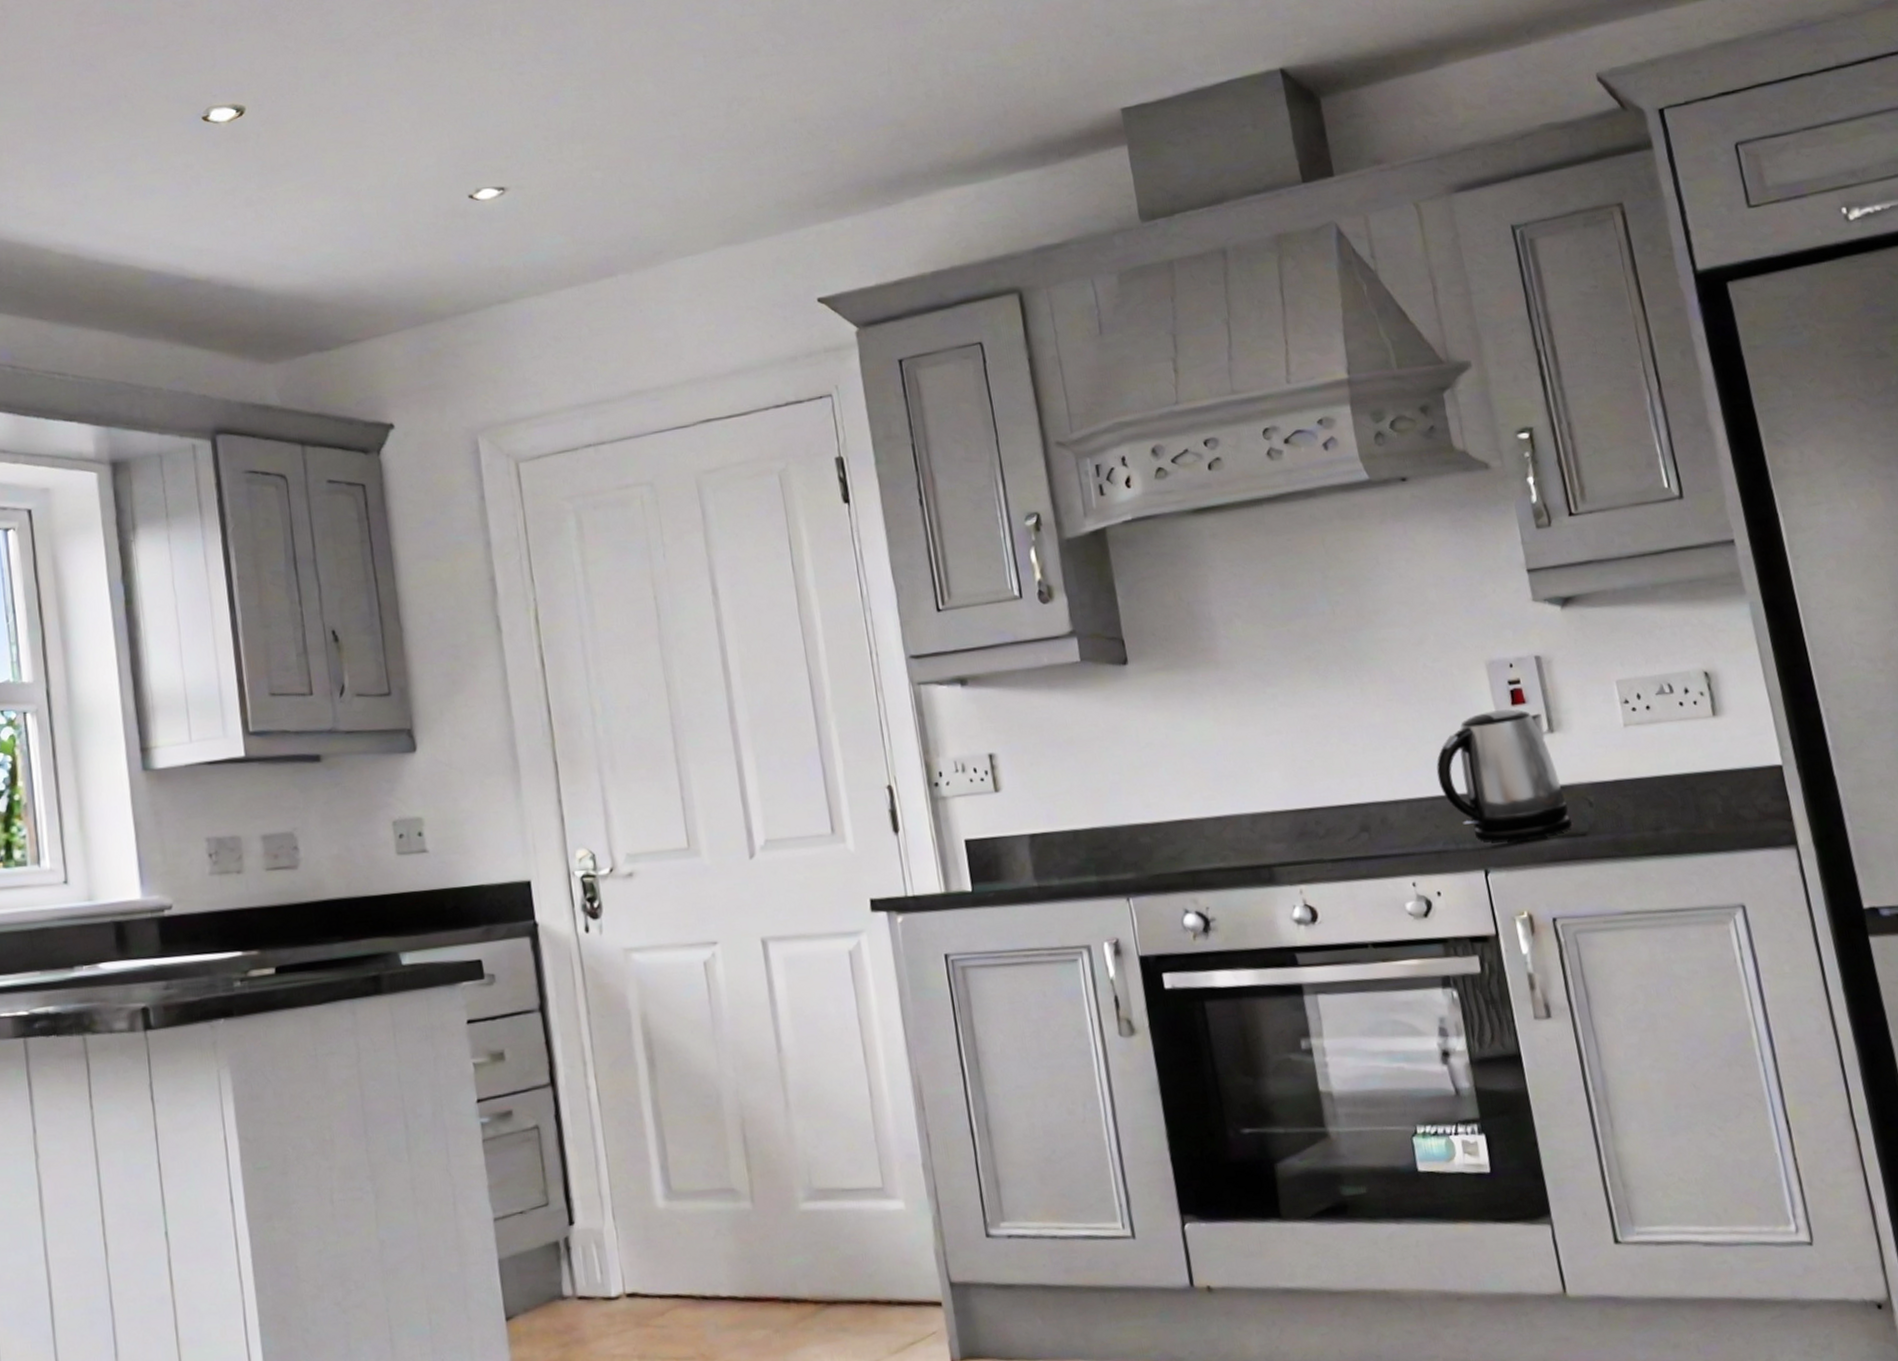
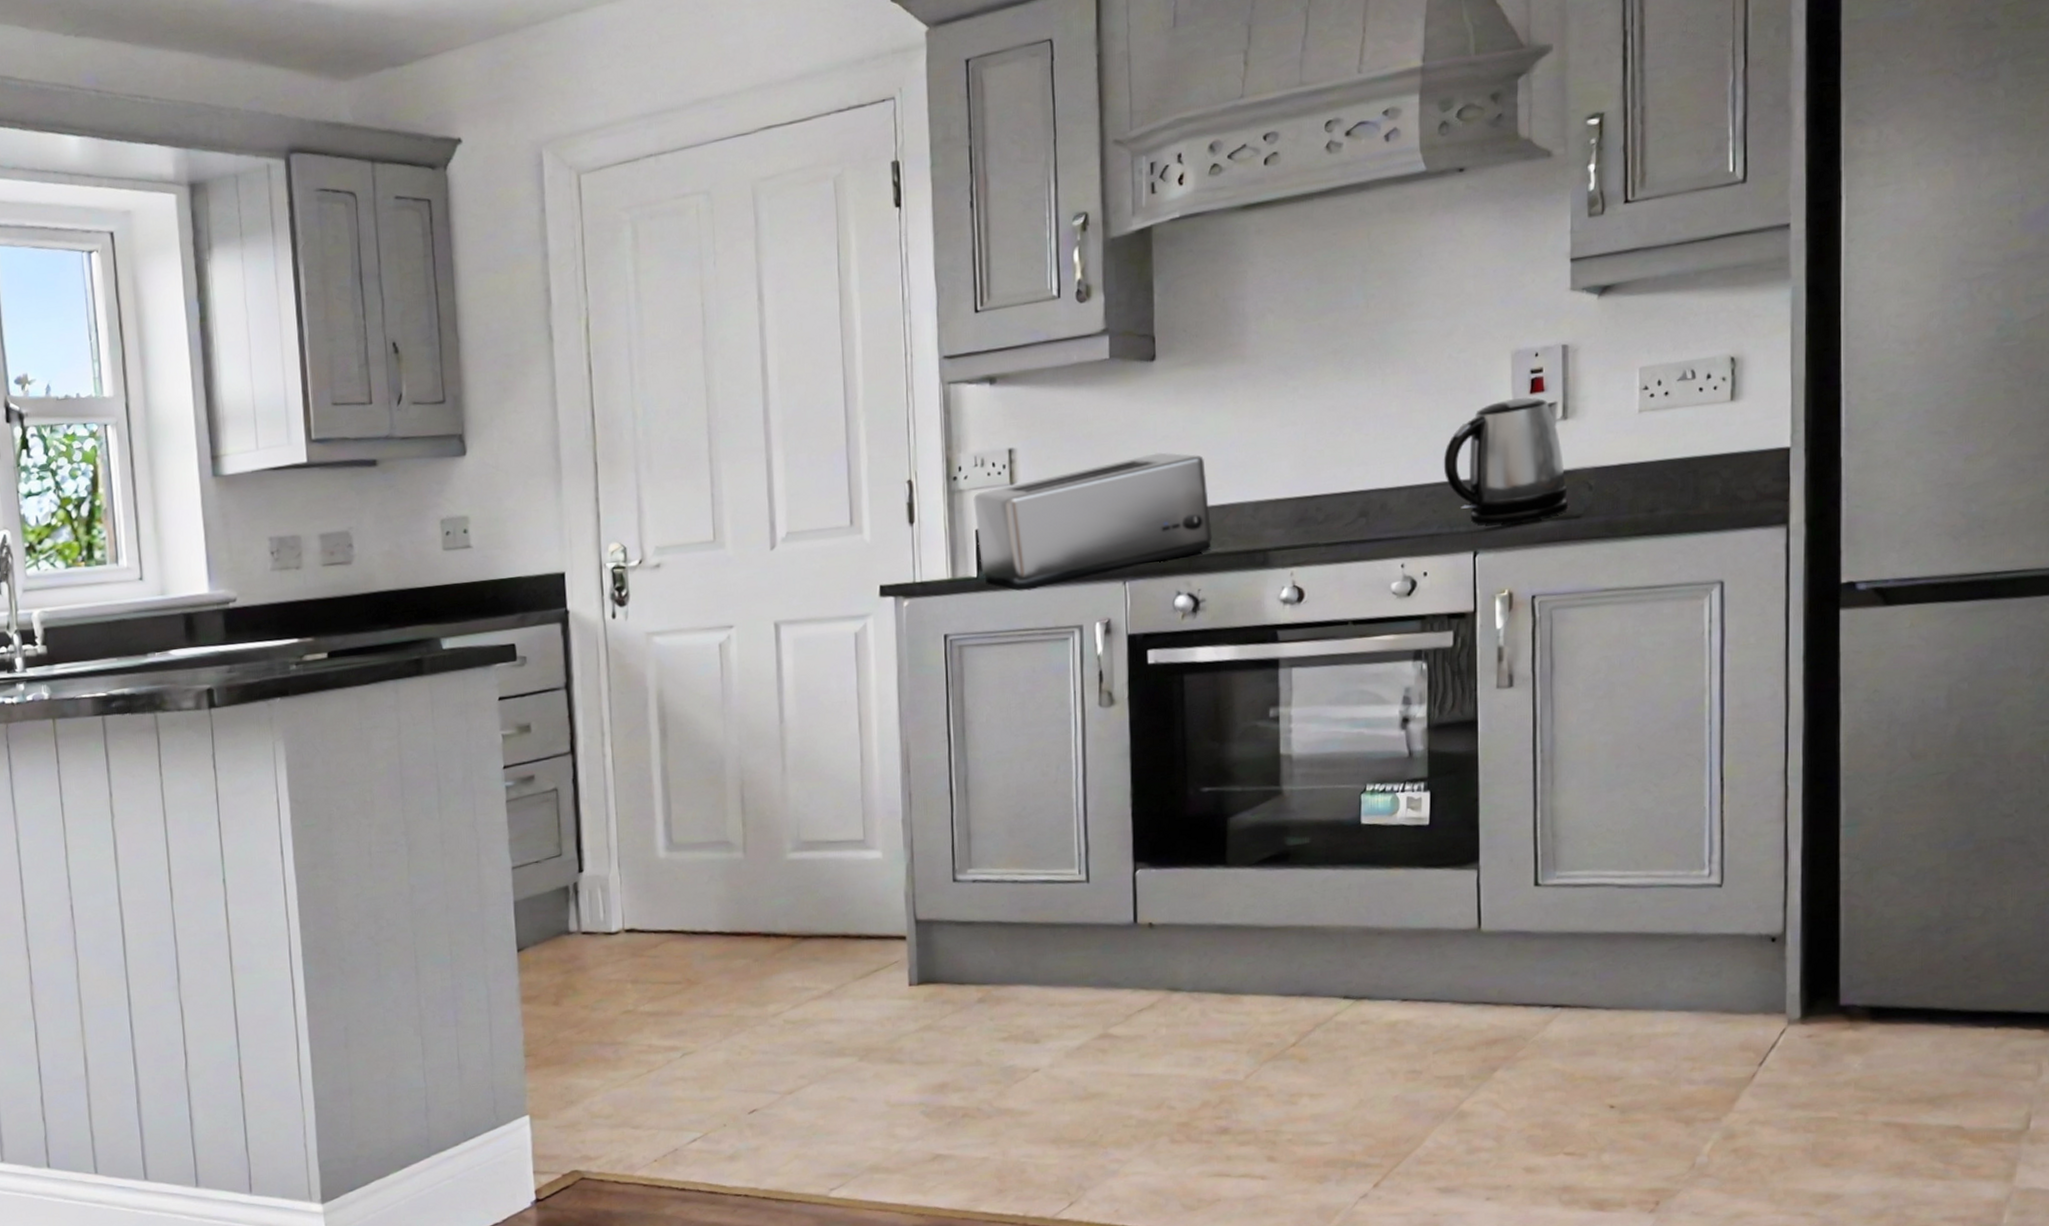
toaster: none [958,760,1214,908] -> present [973,452,1213,591]

